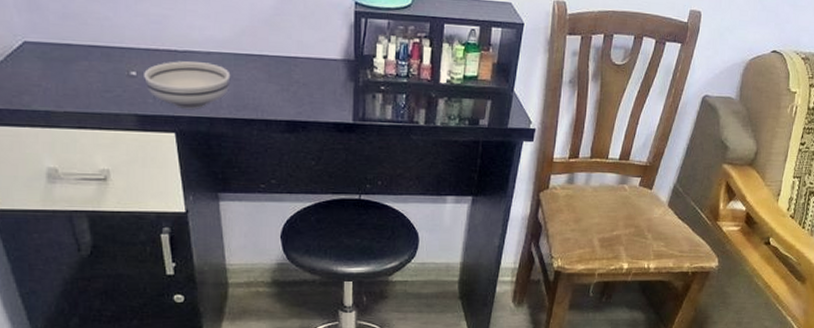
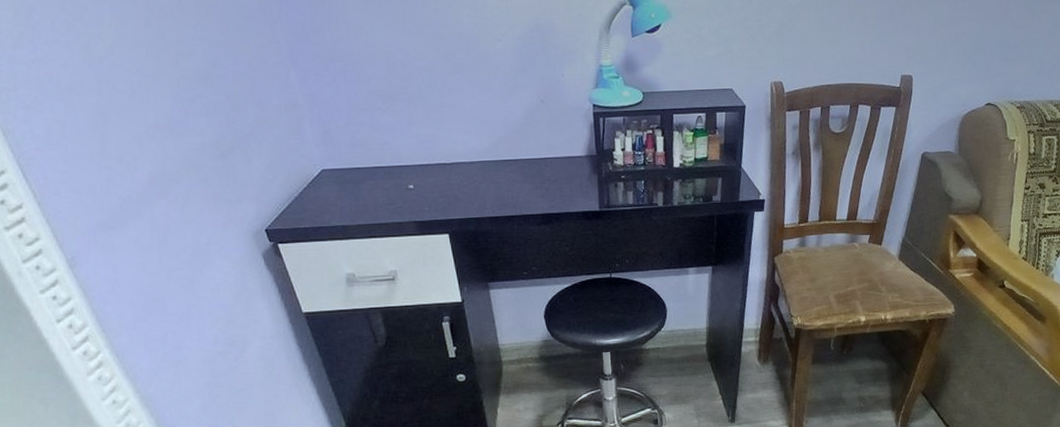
bowl: present [144,61,231,109] -> none [419,171,492,212]

